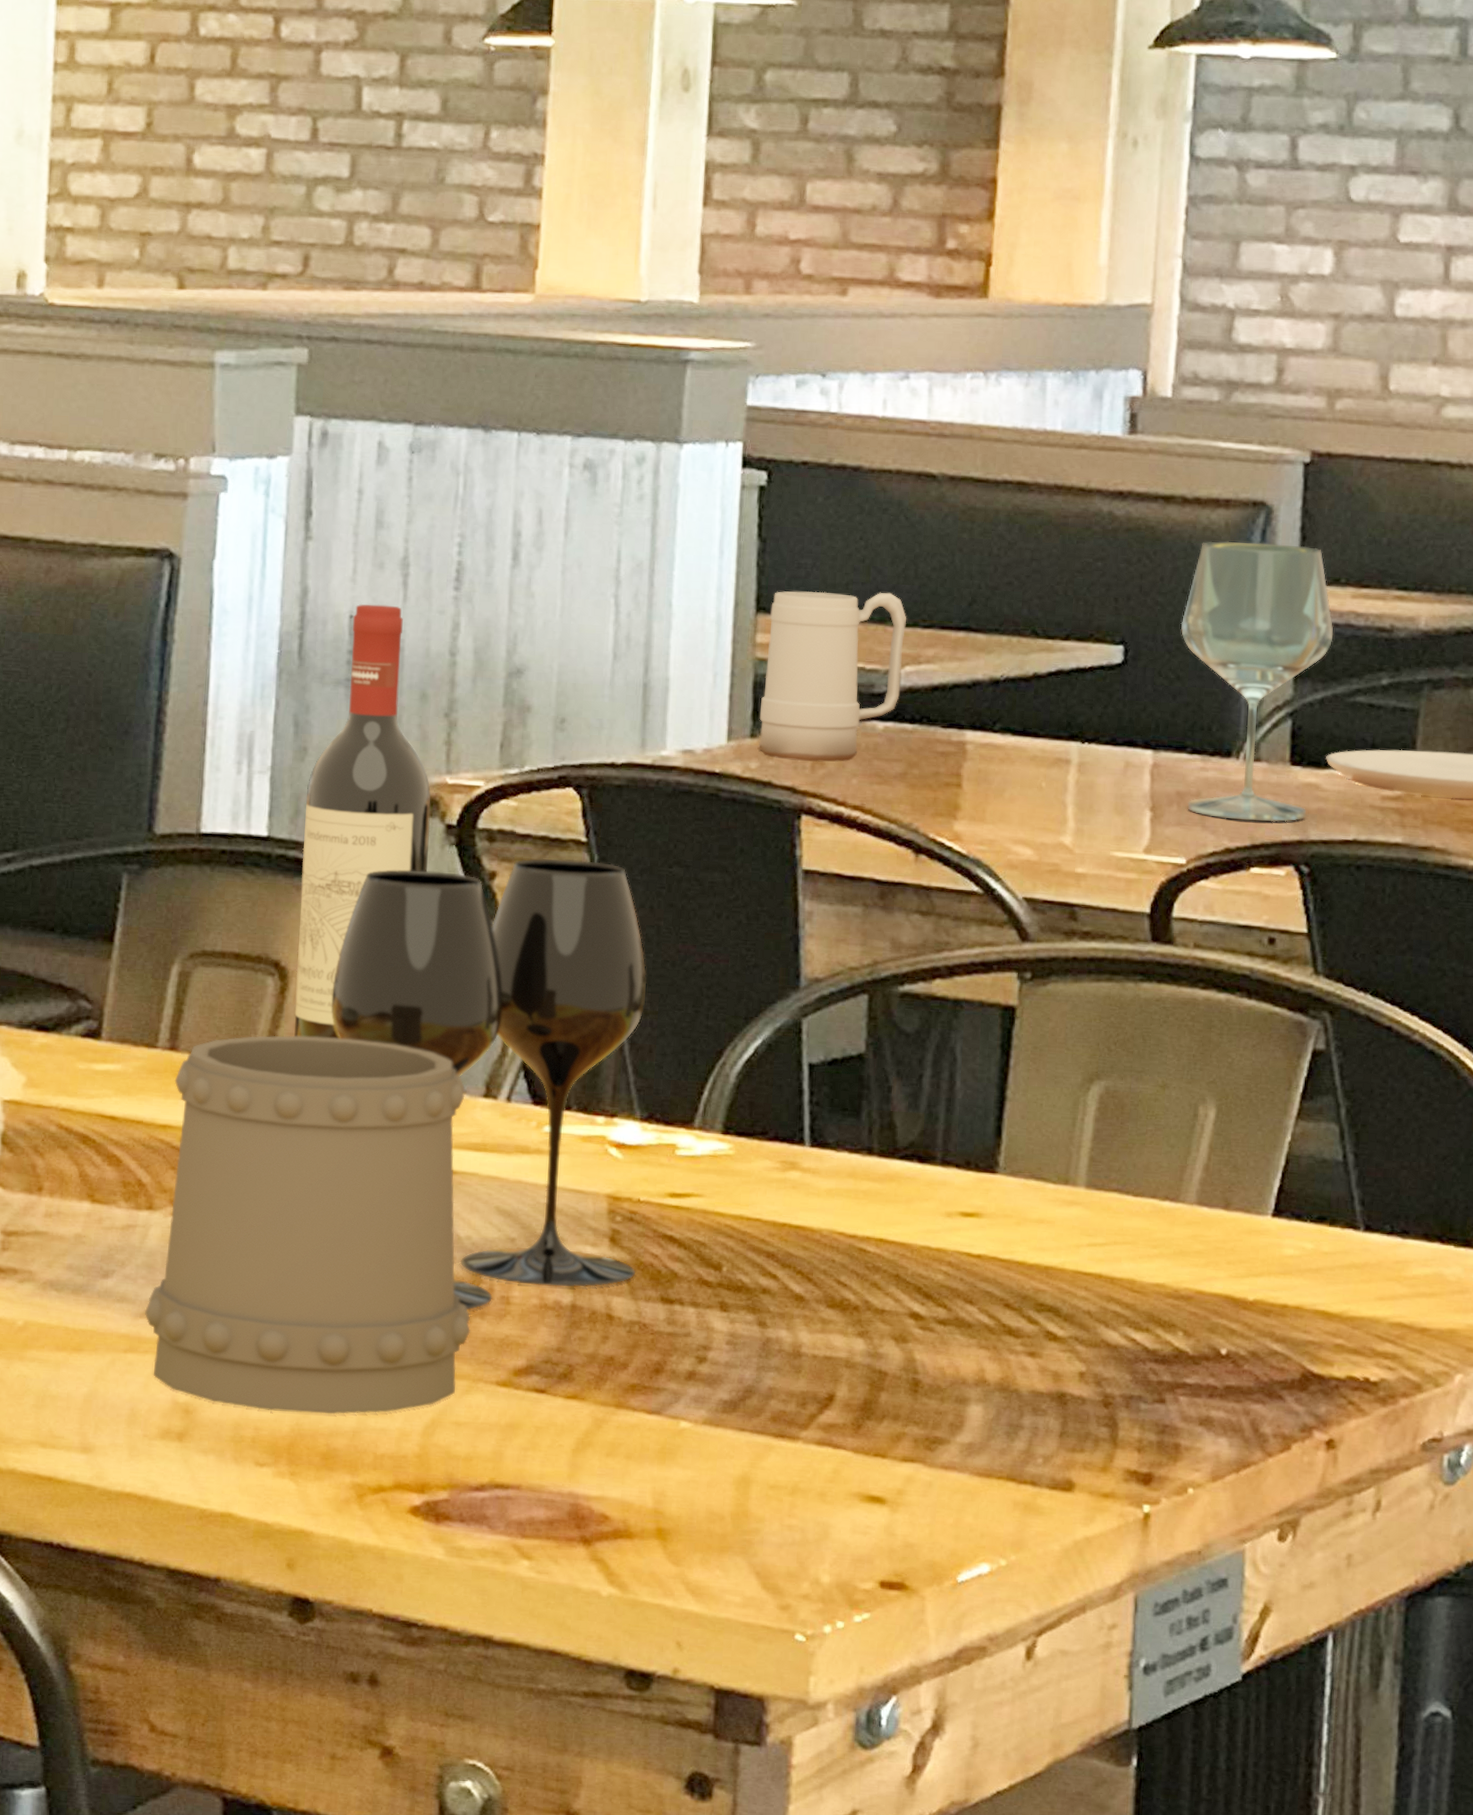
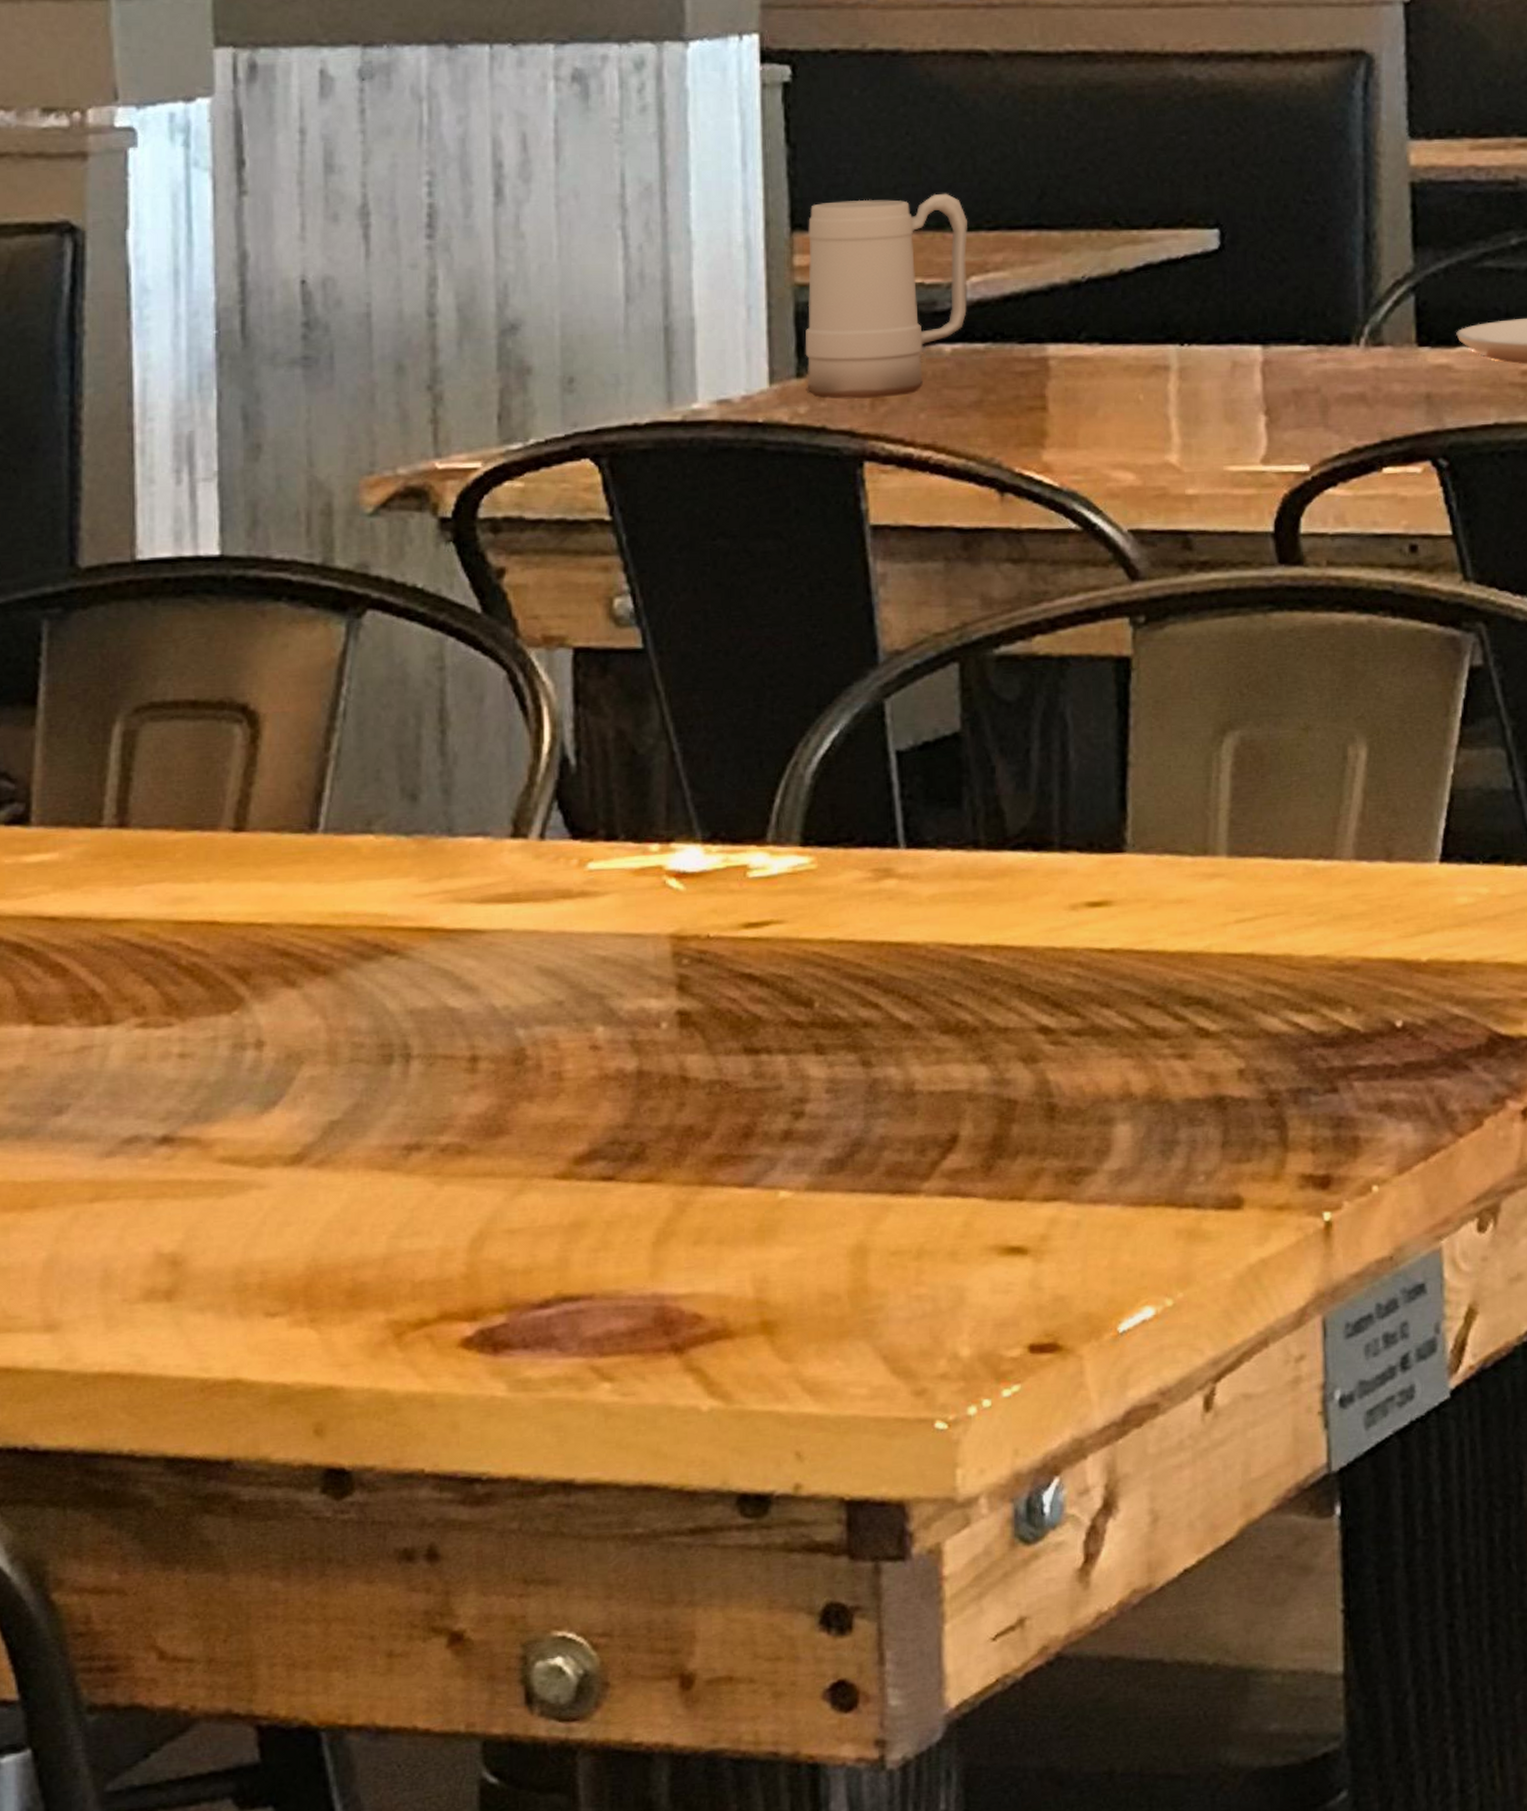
beer mug: present [144,1035,470,1415] -> none [111,787,517,1249]
wine bottle: present [294,604,432,1039] -> none [265,263,421,794]
wine glass: present [331,858,647,1311] -> none [315,542,712,1094]
wine glass: present [1180,541,1334,822] -> none [1281,96,1453,415]

